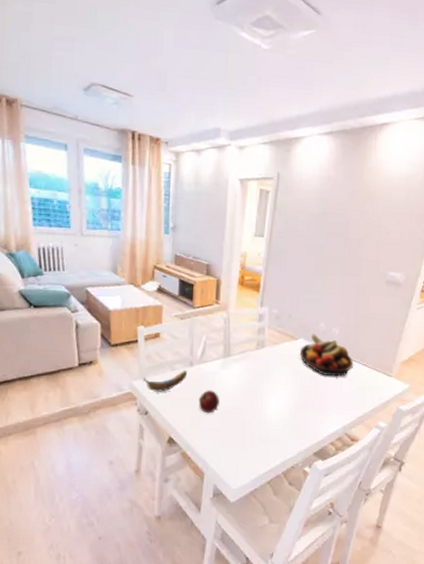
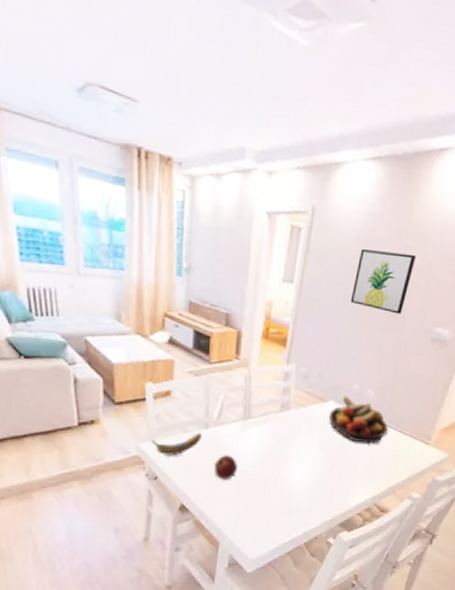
wall art: none [313,207,368,261] -> present [350,249,416,314]

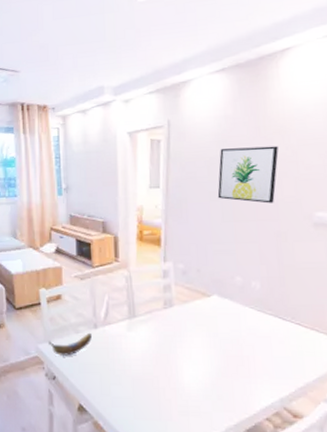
apple: present [213,455,237,480] -> none [106,354,129,380]
fruit bowl: present [329,396,389,444] -> none [214,289,284,339]

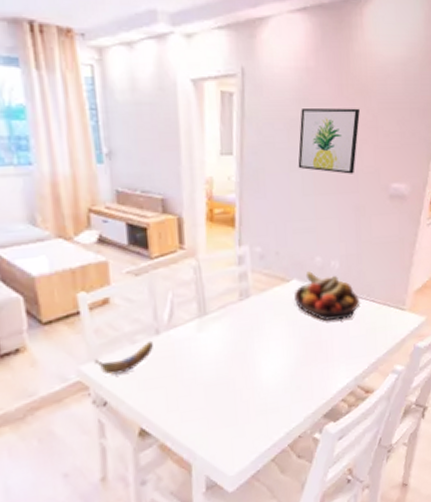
fruit bowl: none [214,289,284,339] -> present [293,271,360,321]

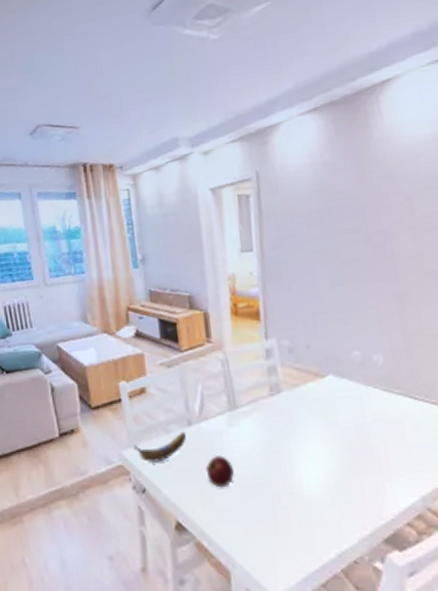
apple: none [172,361,200,391] -> present [205,456,234,488]
fruit bowl: present [293,271,360,321] -> none [330,366,417,425]
wall art: present [298,108,360,174] -> none [320,192,391,261]

